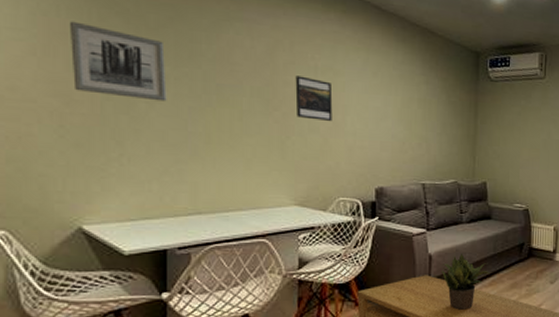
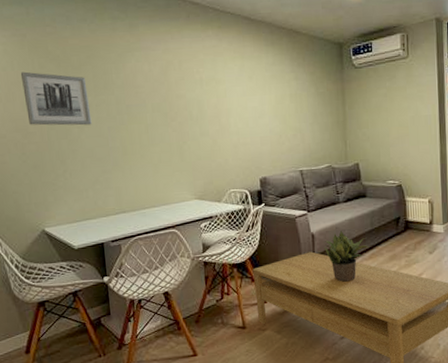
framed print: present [295,75,333,121] -> none [185,89,219,125]

